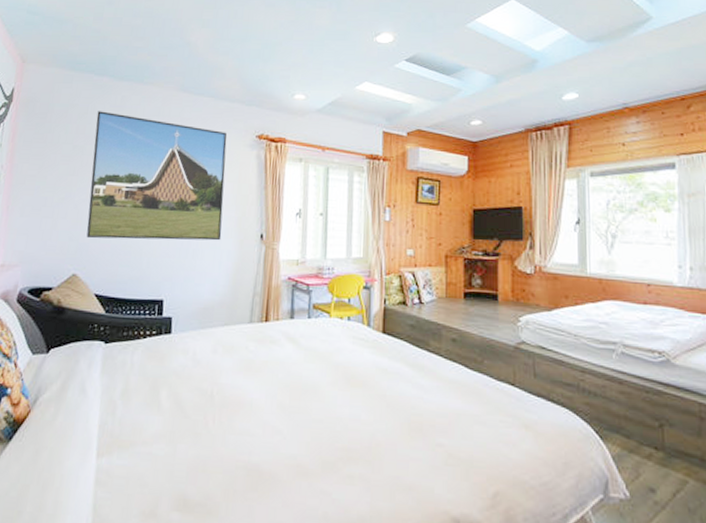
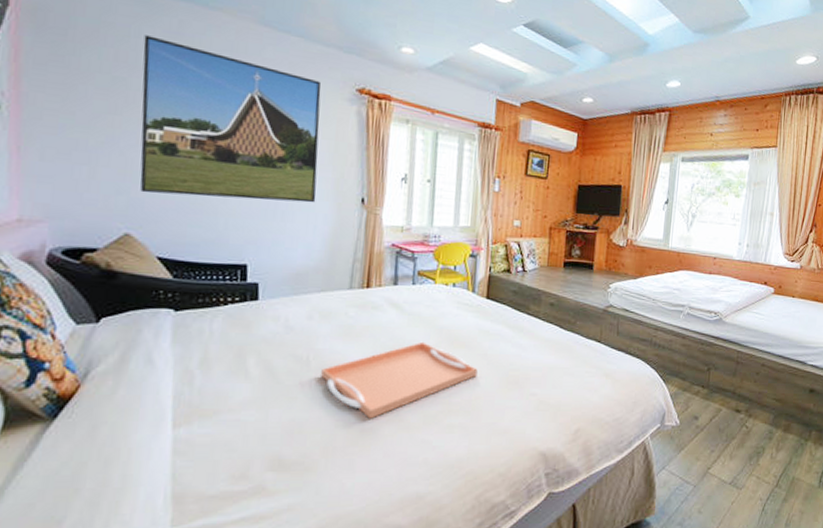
serving tray: none [223,378,377,462] -> present [321,341,478,419]

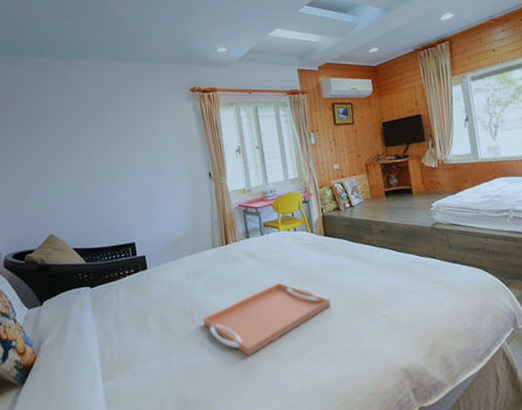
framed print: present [140,35,322,203] -> none [43,88,176,202]

